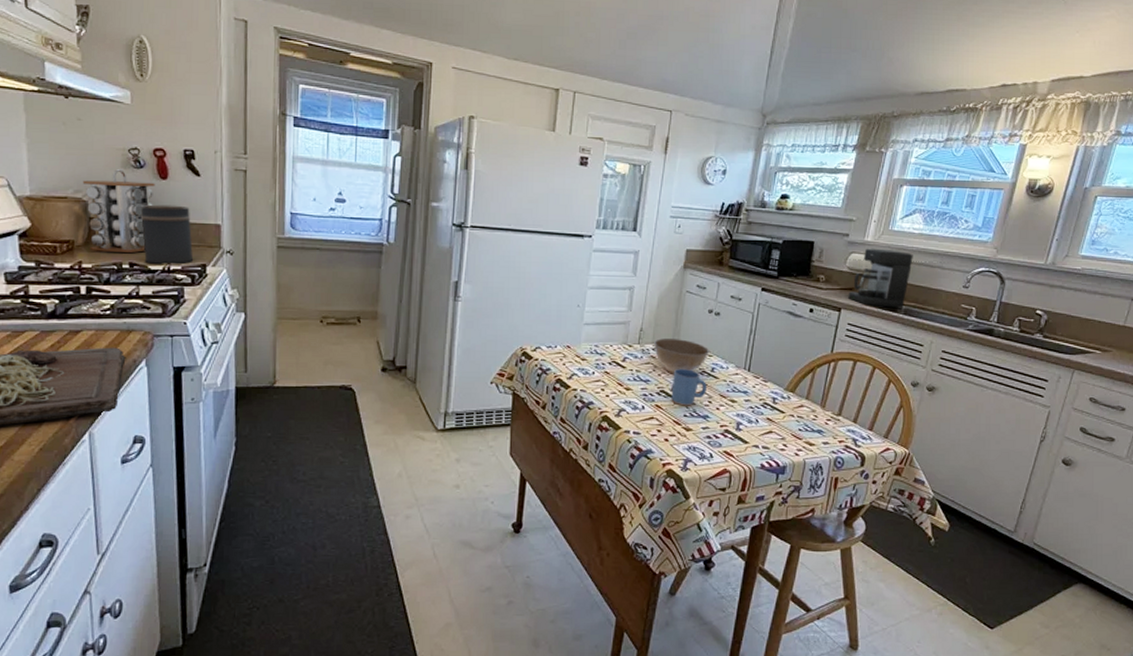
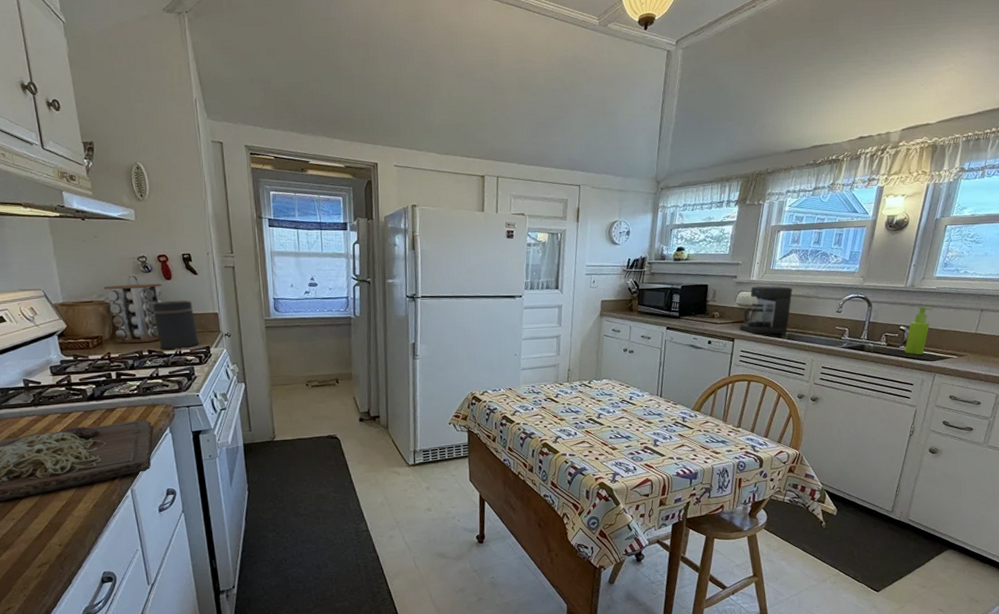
bowl: present [654,338,710,376] -> none [580,375,627,406]
mug: present [671,368,707,406] -> none [598,399,627,430]
soap dispenser: none [1040,288,1075,346] -> present [905,306,933,355]

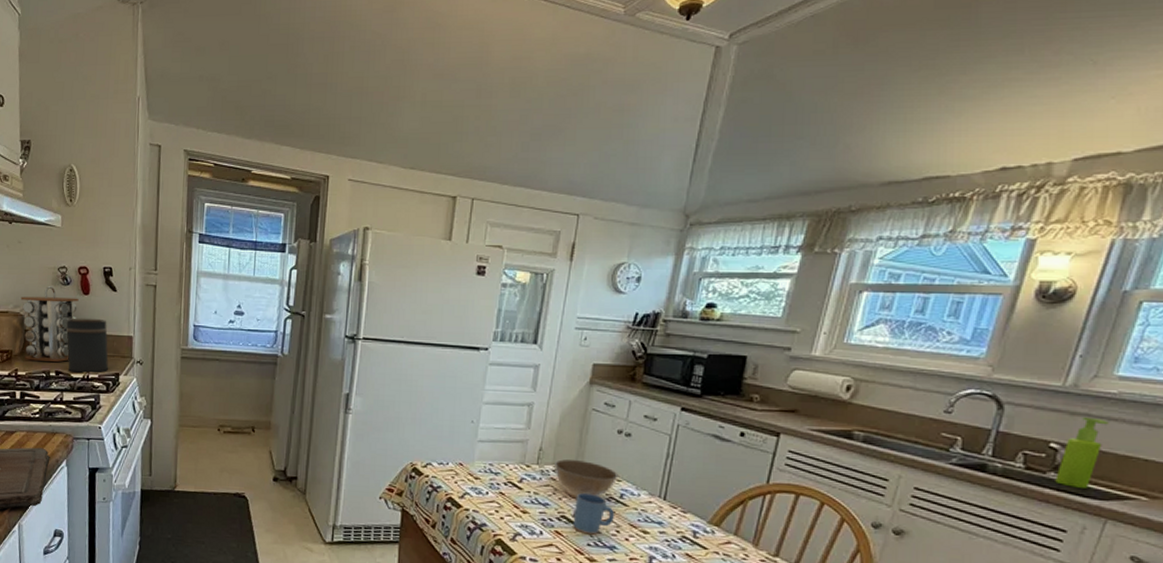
bowl: none [580,375,627,406] -> present [554,459,619,500]
mug: none [598,399,627,430] -> present [573,492,614,535]
coffee maker: present [739,285,793,335] -> none [789,364,876,435]

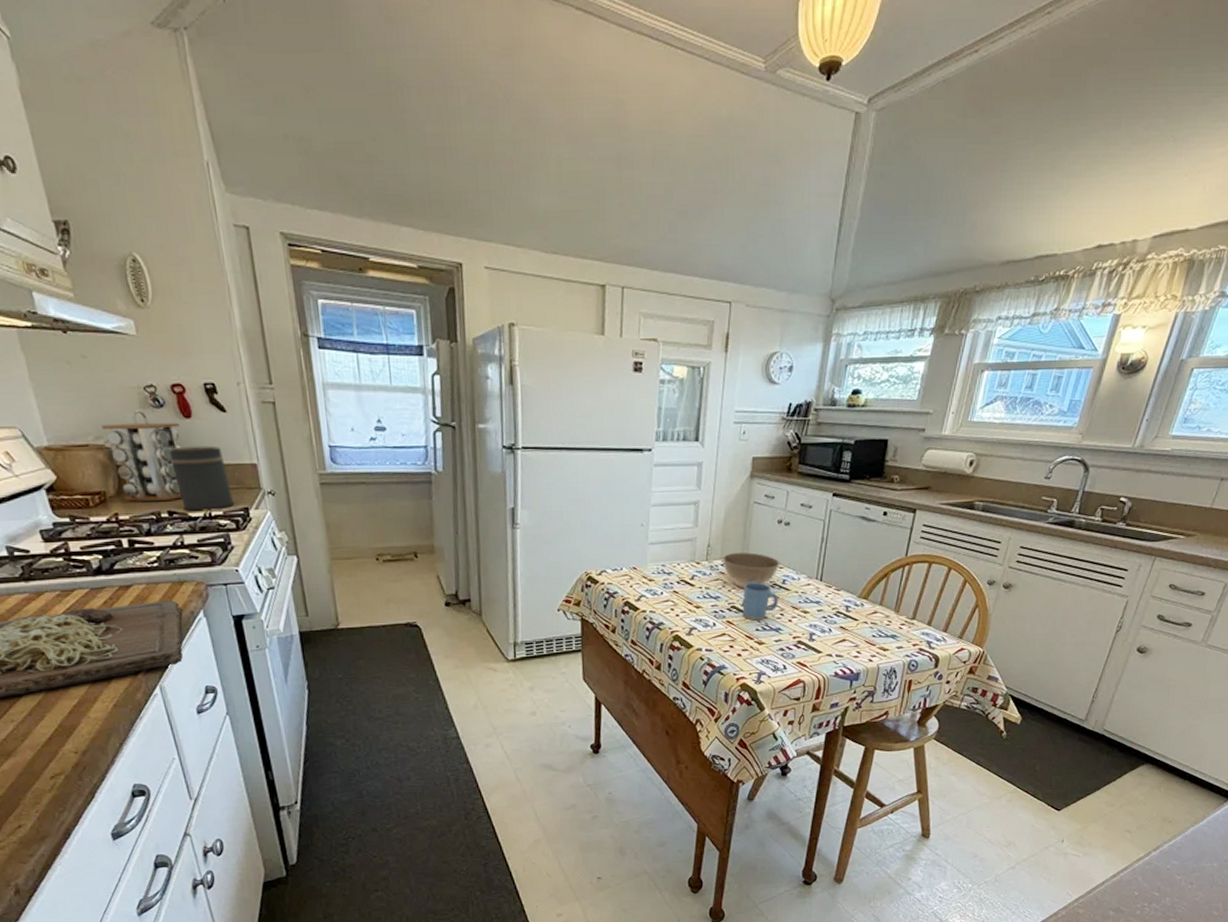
soap dispenser: present [1055,416,1109,488] -> none [1122,472,1163,533]

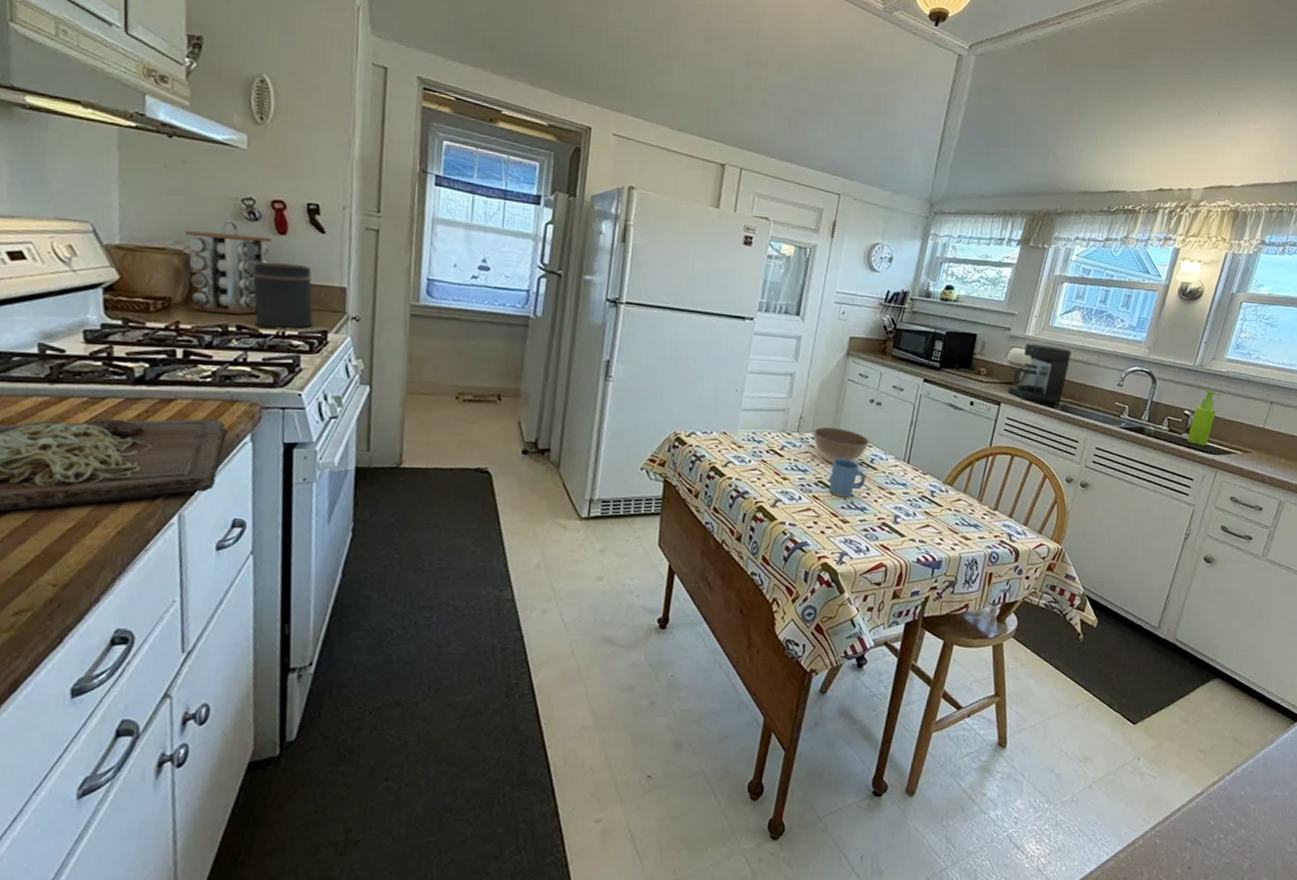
coffee maker: none [924,442,993,506] -> present [1008,343,1071,404]
soap dispenser: none [1122,472,1163,533] -> present [1187,390,1220,446]

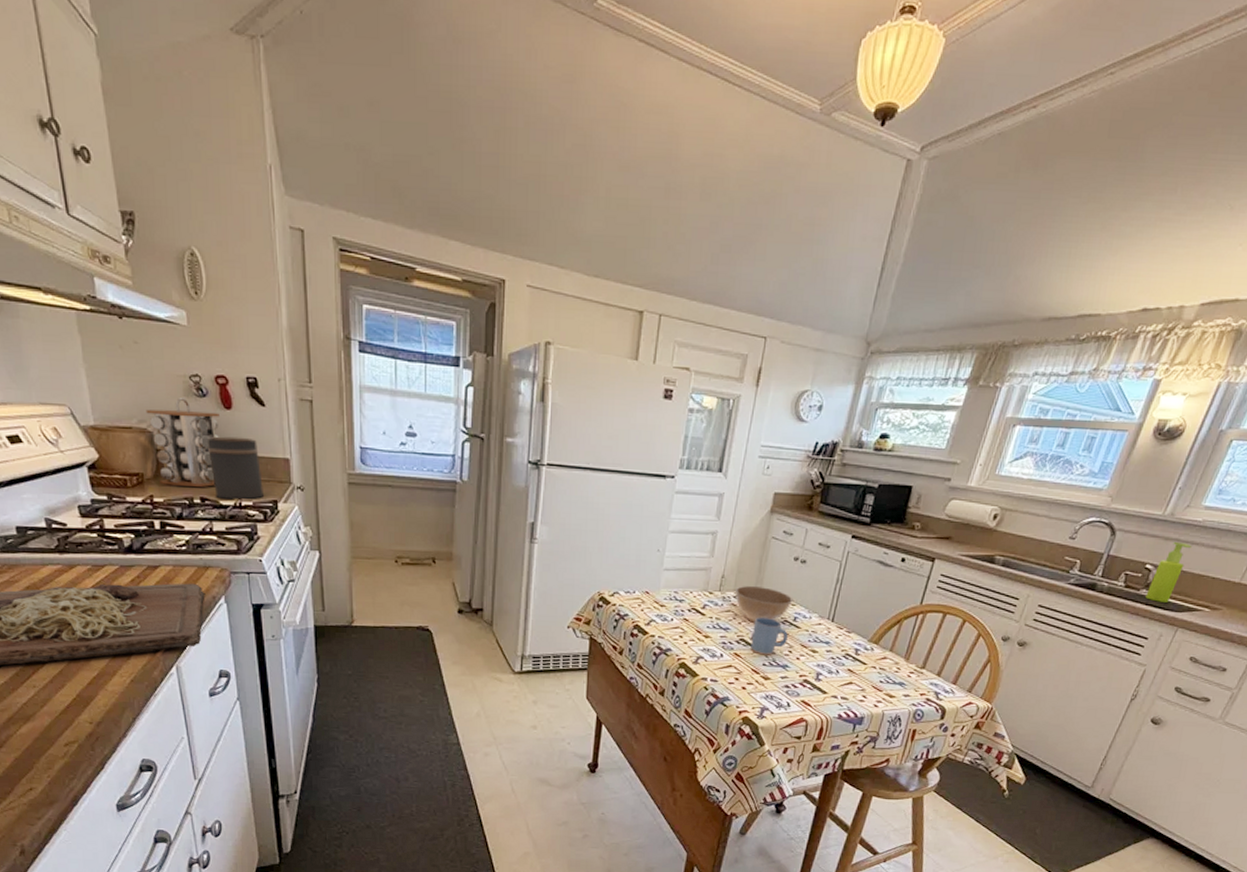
coffee maker: present [1008,343,1071,404] -> none [943,494,1019,559]

